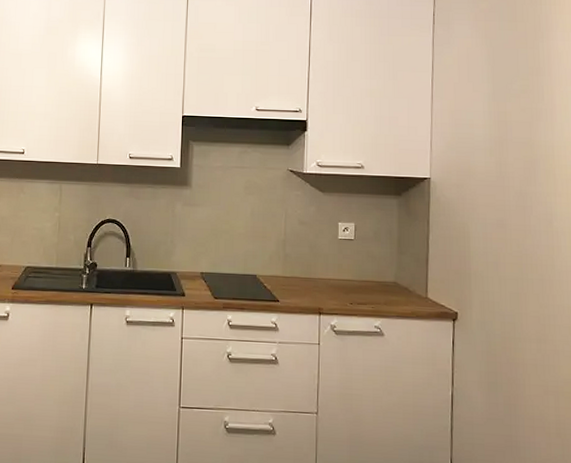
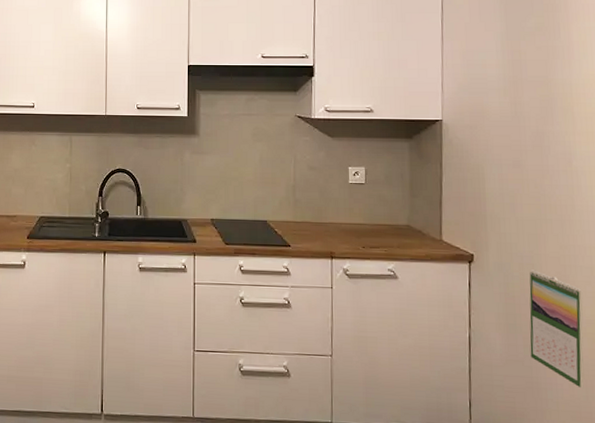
calendar: none [510,328,561,447] -> present [529,269,584,389]

